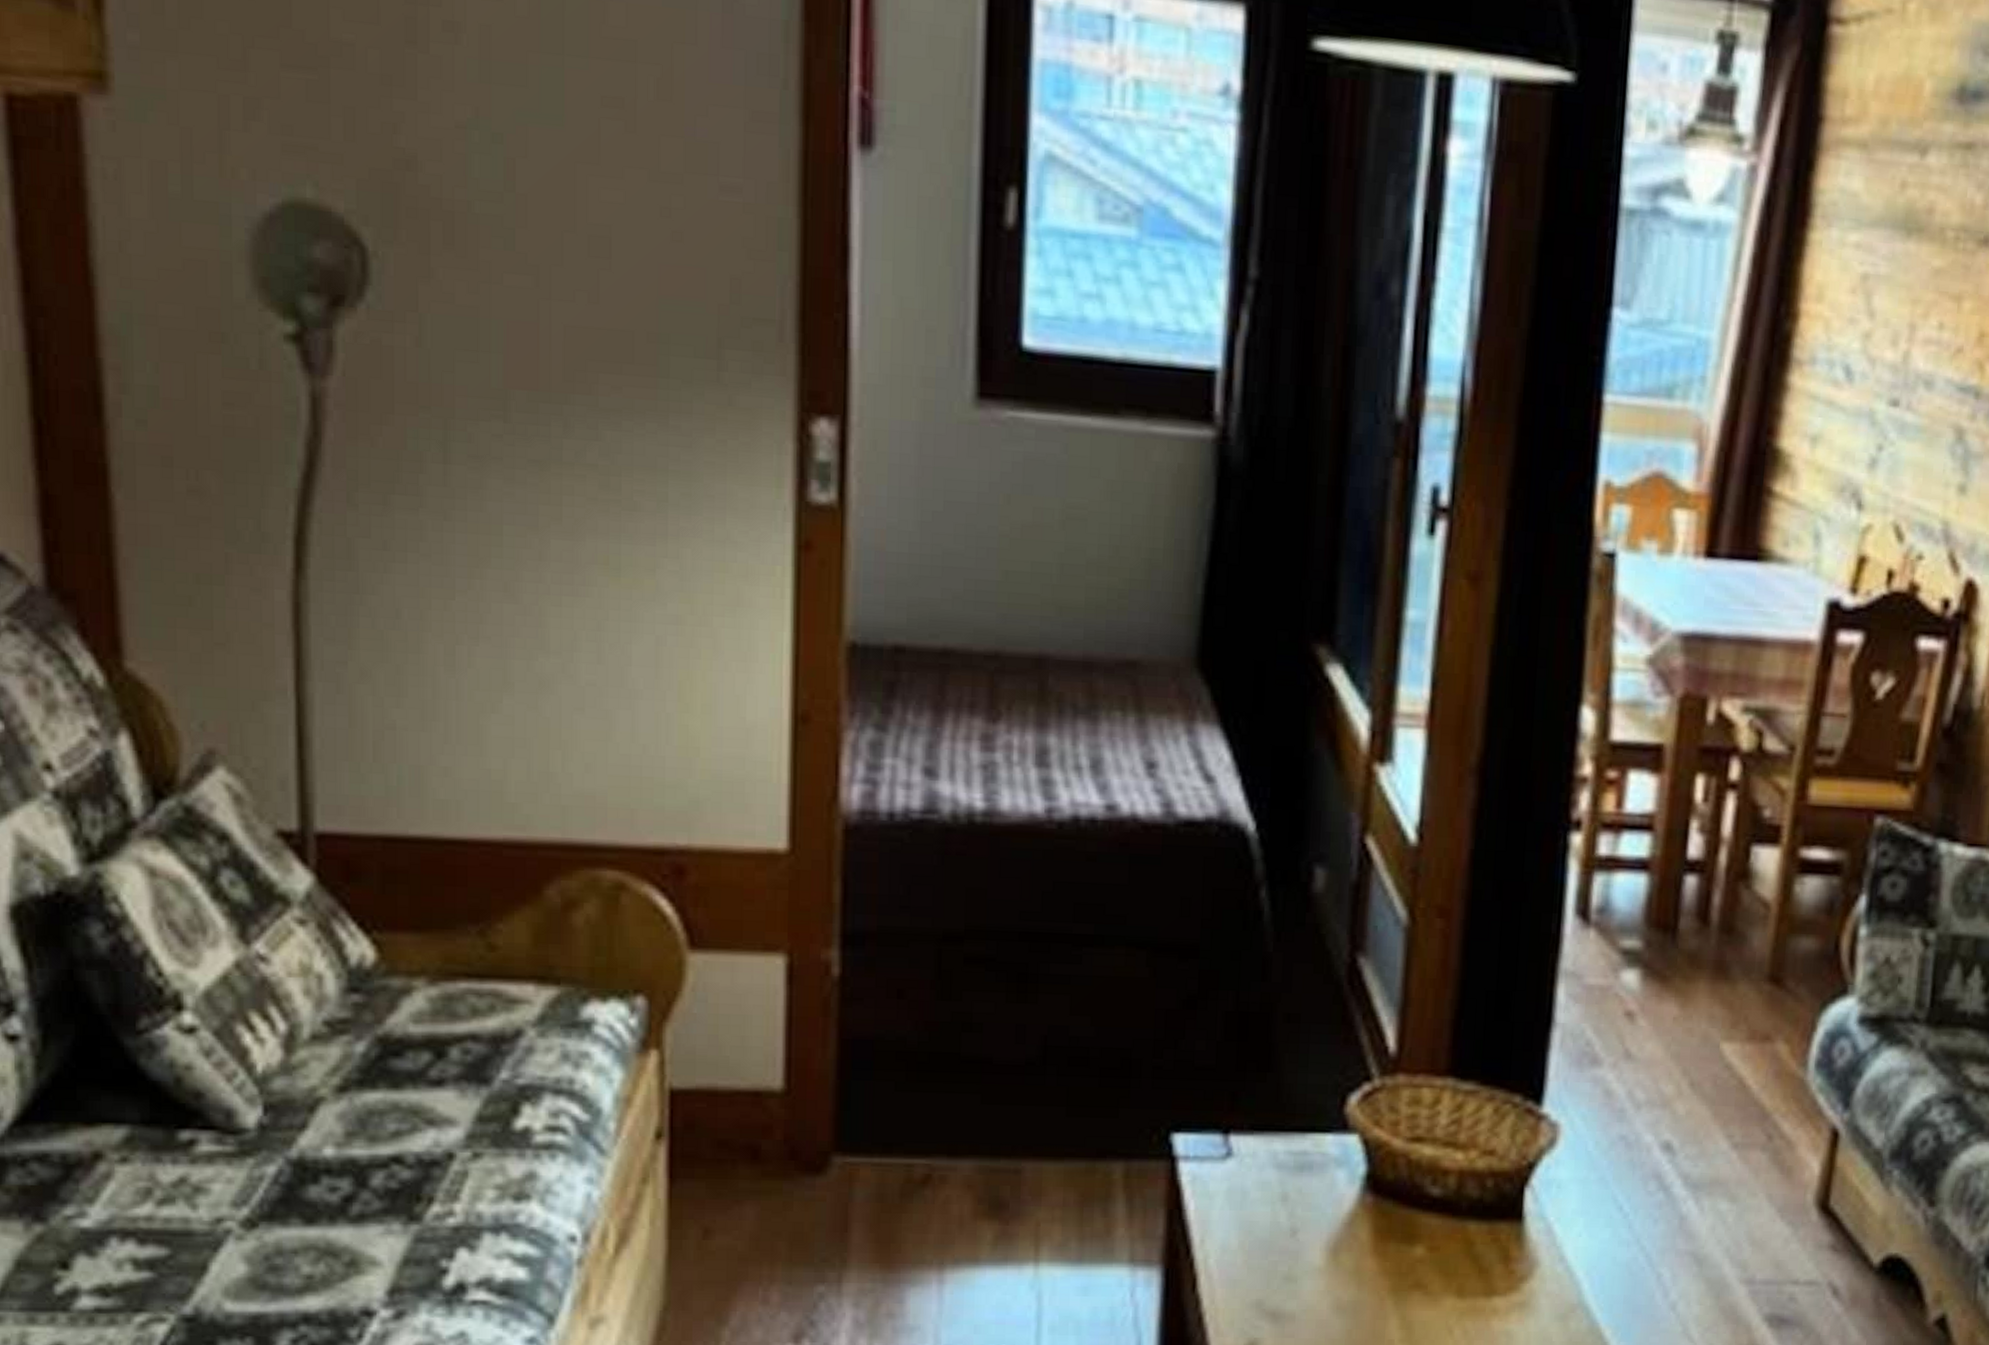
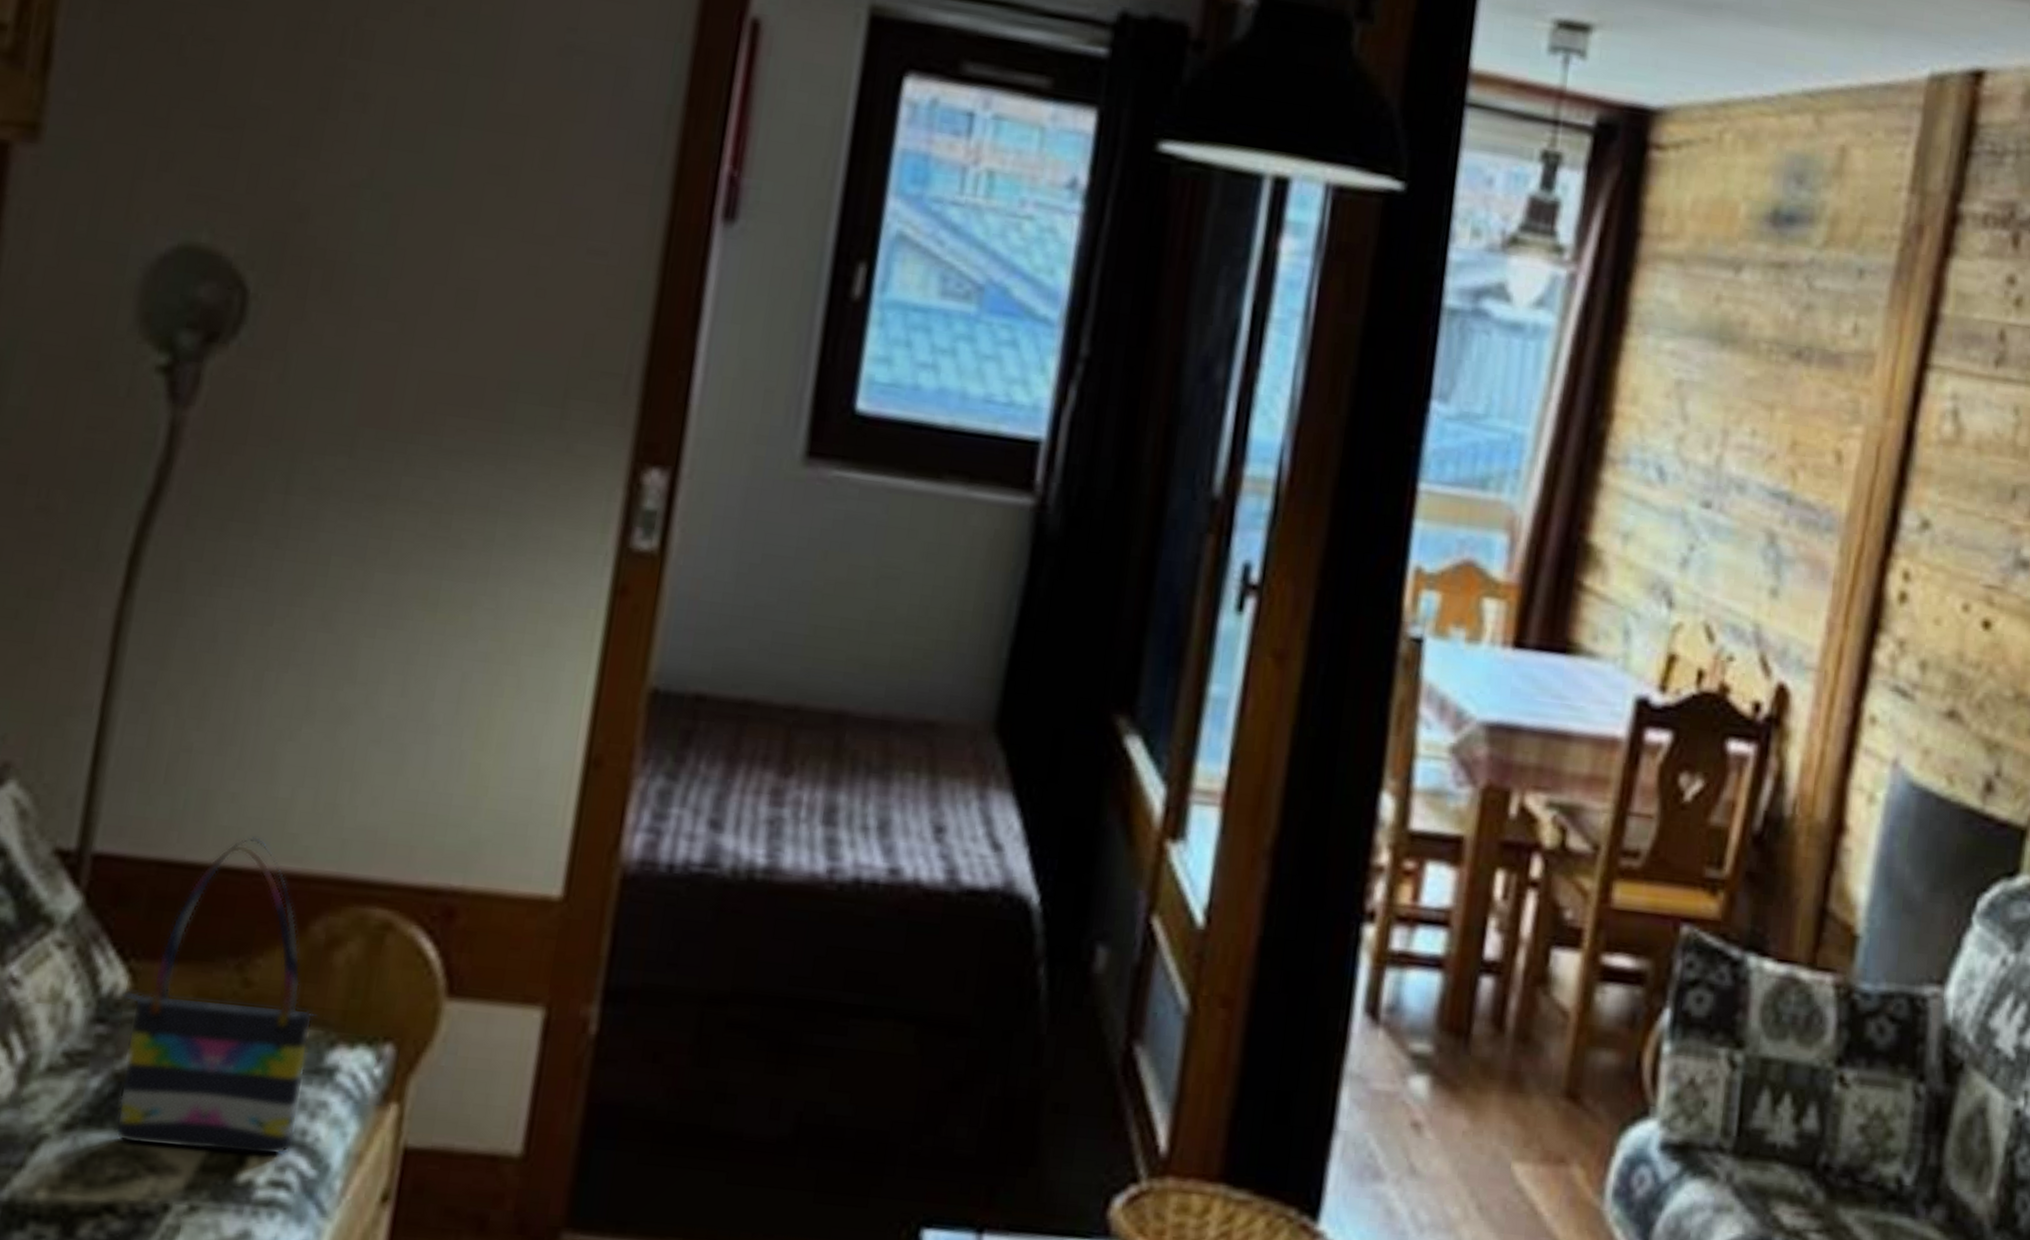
tote bag: none [371,807,566,1104] -> present [115,836,318,1156]

